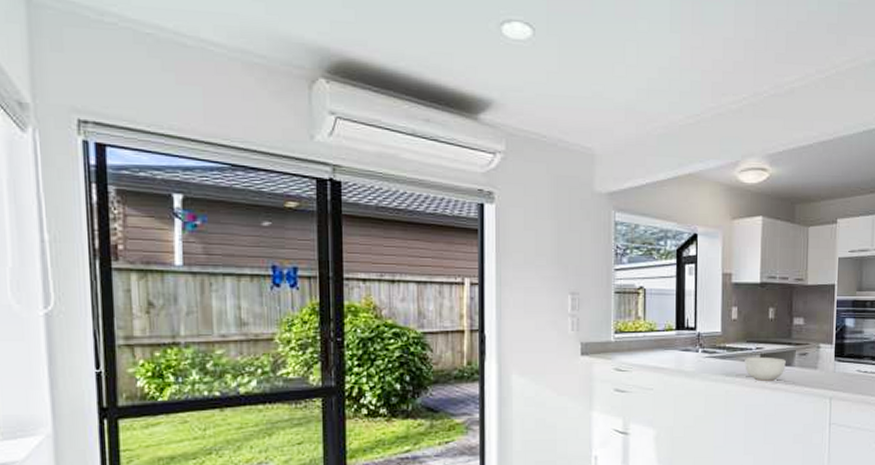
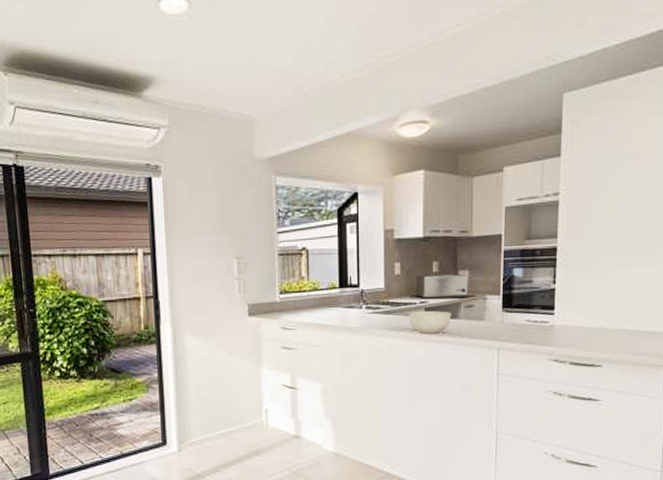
toaster: none [752,320,803,346] -> present [415,274,468,299]

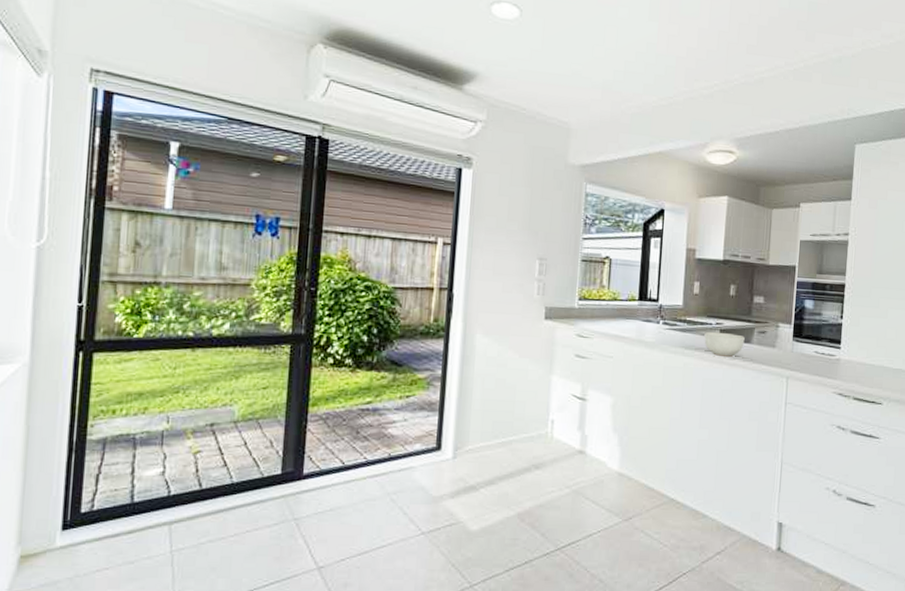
toaster: present [415,274,468,299] -> none [712,296,763,324]

